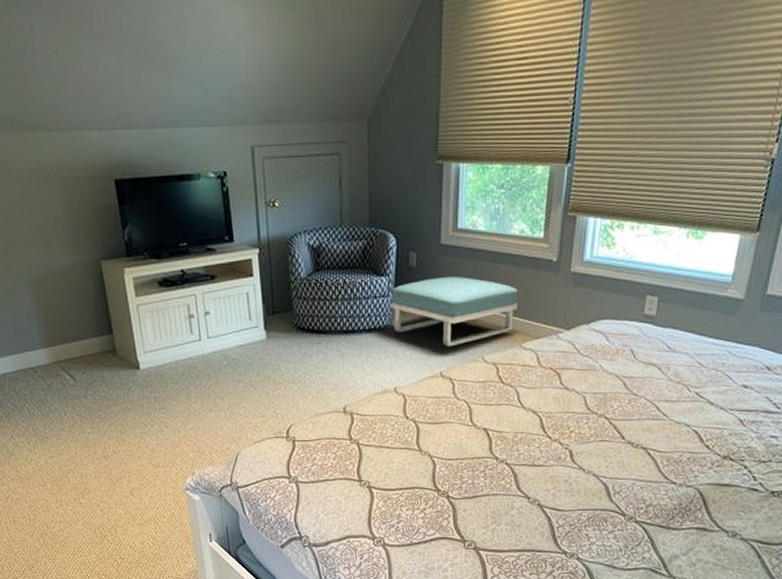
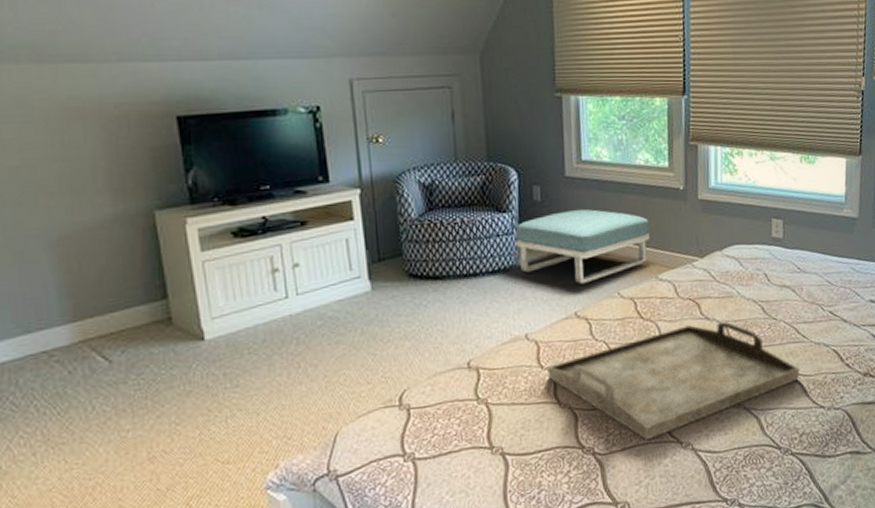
serving tray: none [412,393,655,492] -> present [547,321,800,441]

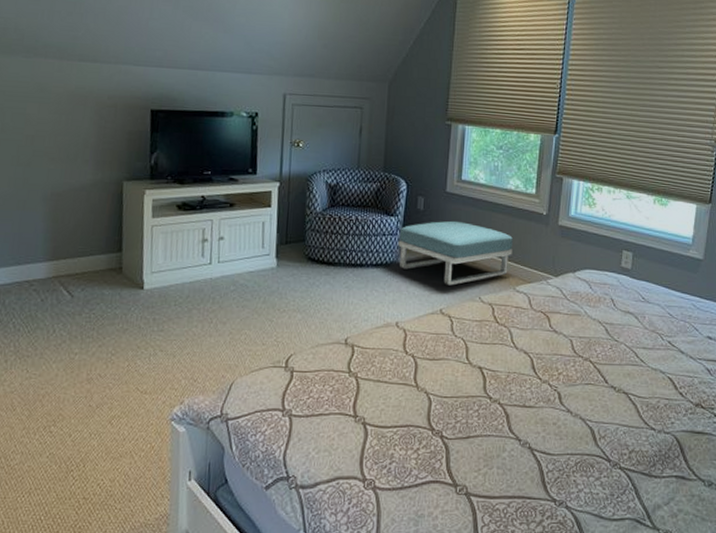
serving tray: present [547,321,800,441] -> none [411,335,635,433]

